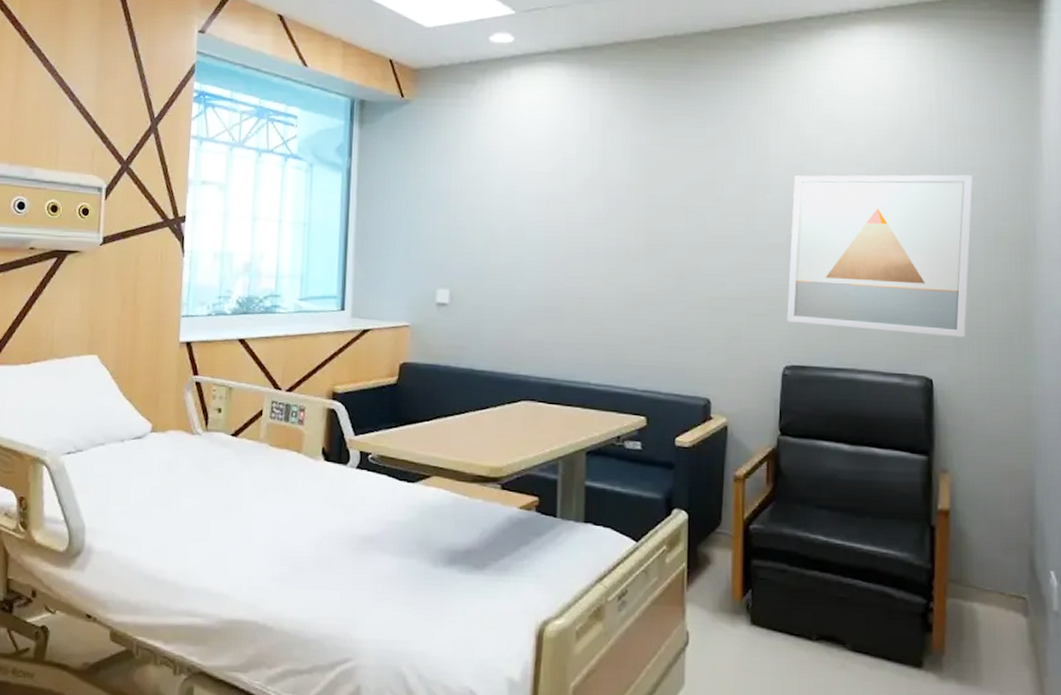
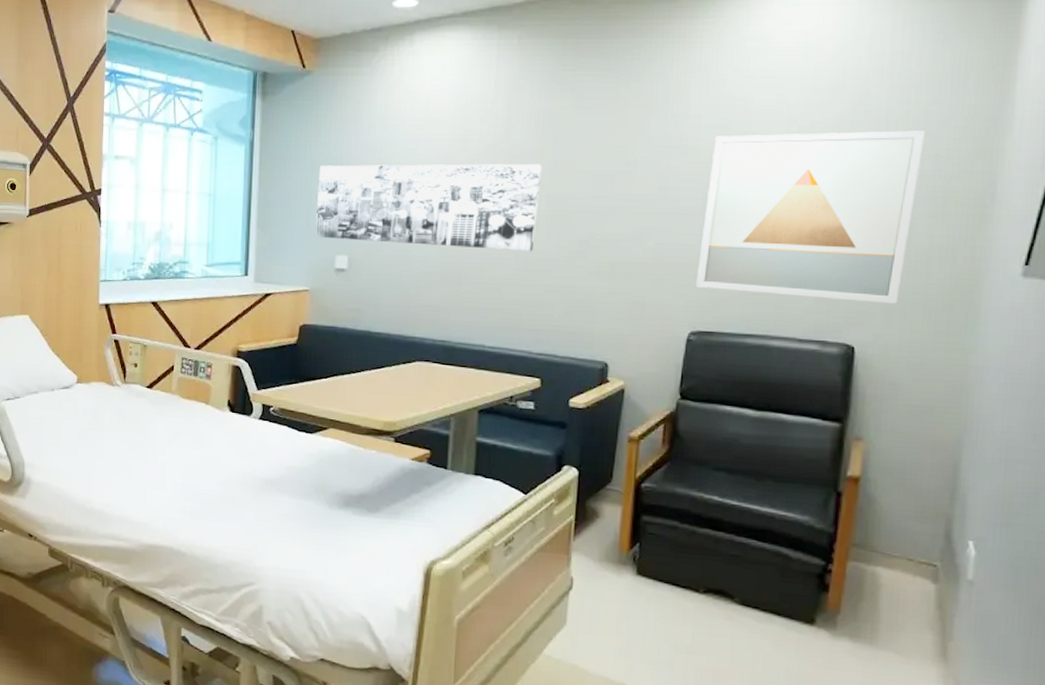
wall art: none [415,195,638,286] -> present [315,163,543,252]

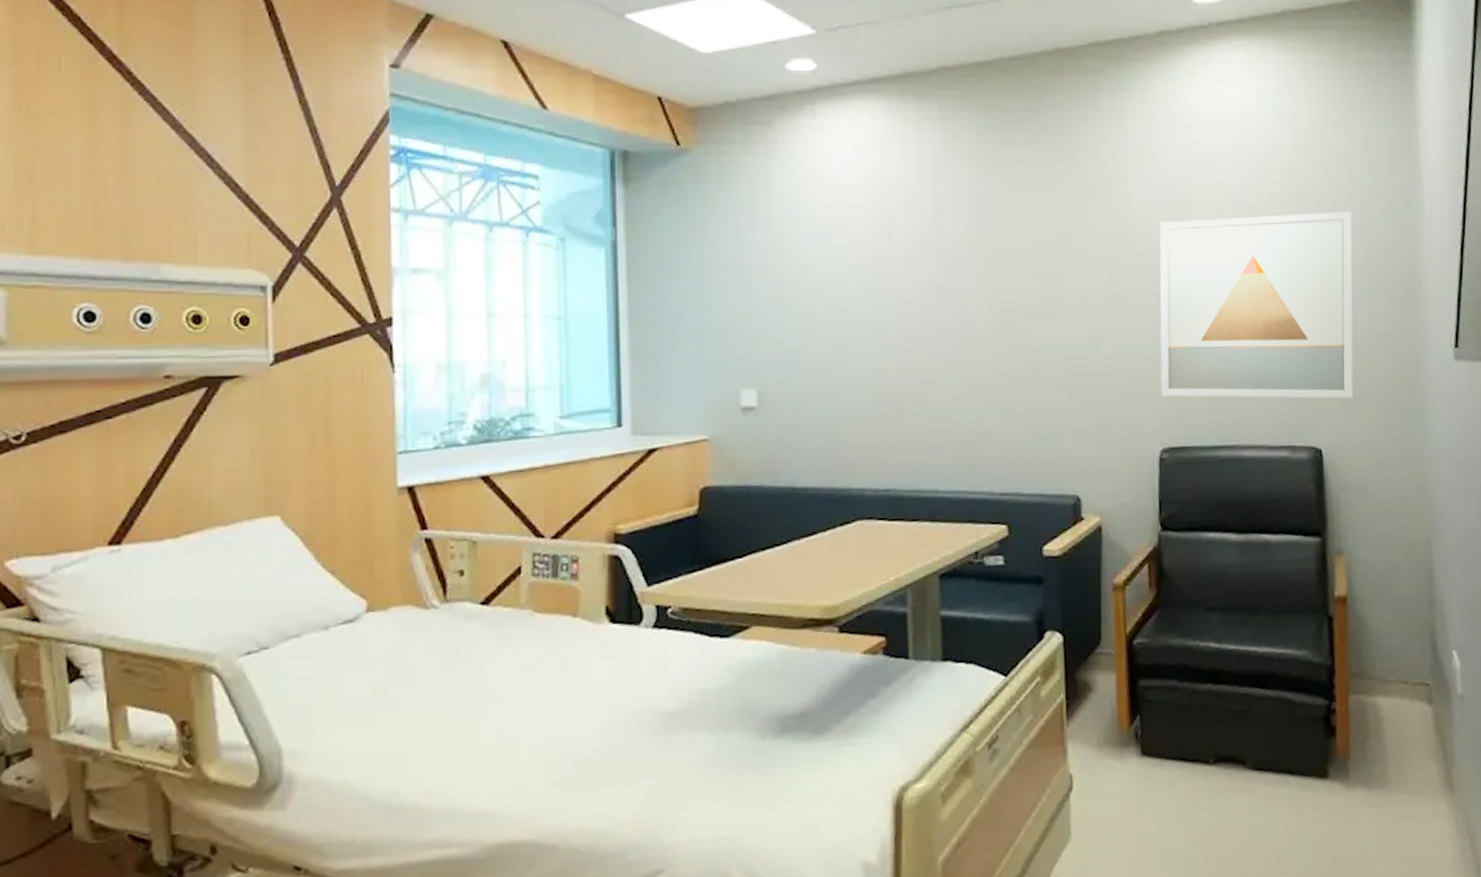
wall art: present [315,163,543,252] -> none [709,259,982,368]

